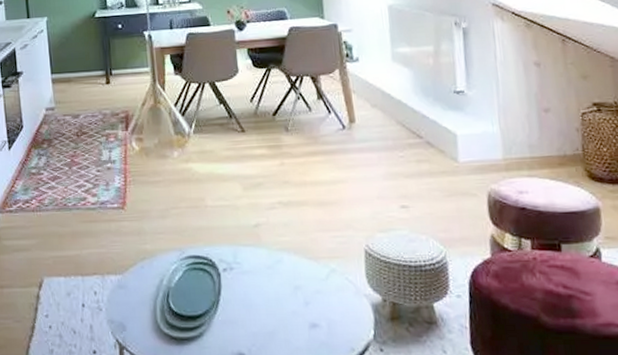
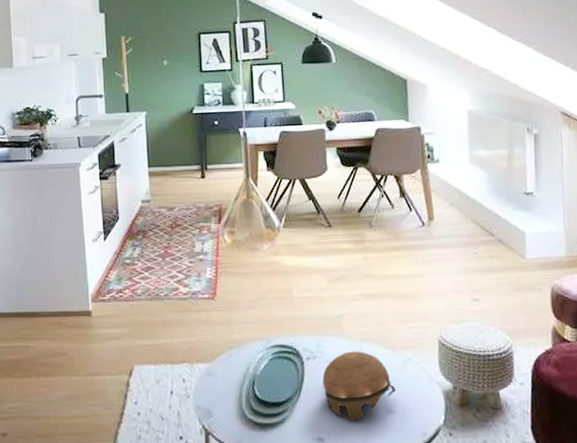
decorative bowl: none [240,262,321,335] -> present [322,351,396,421]

